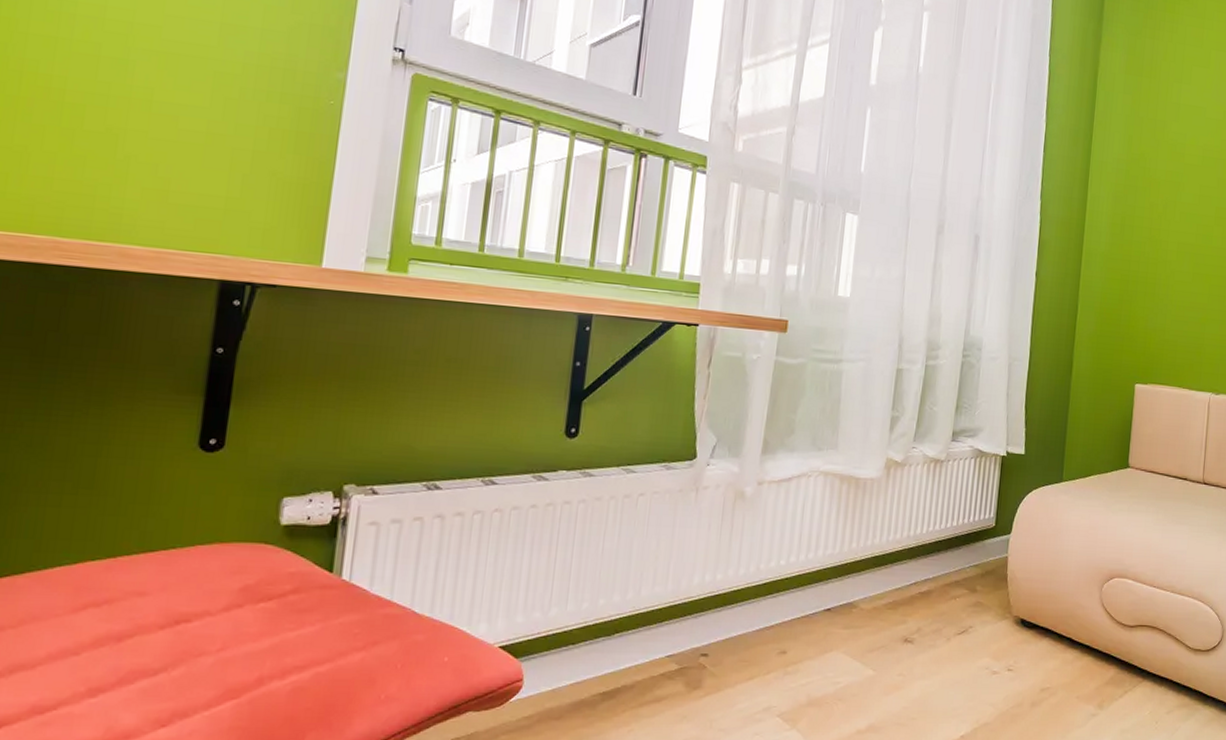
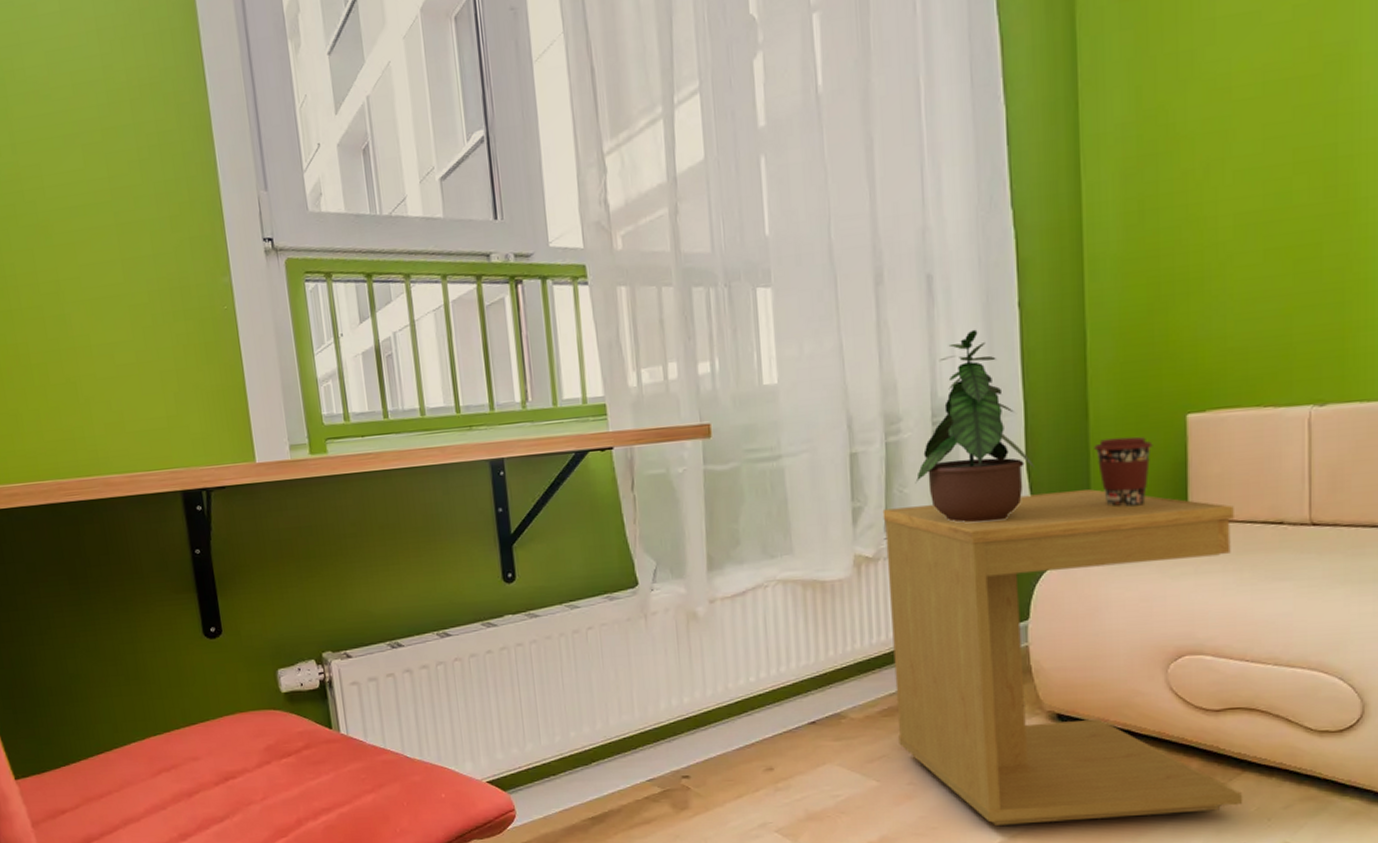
side table: none [896,422,1158,718] -> present [882,489,1243,826]
potted plant: none [943,286,1031,446] -> present [915,329,1035,523]
coffee cup: none [1073,392,1112,450] -> present [1094,436,1153,507]

